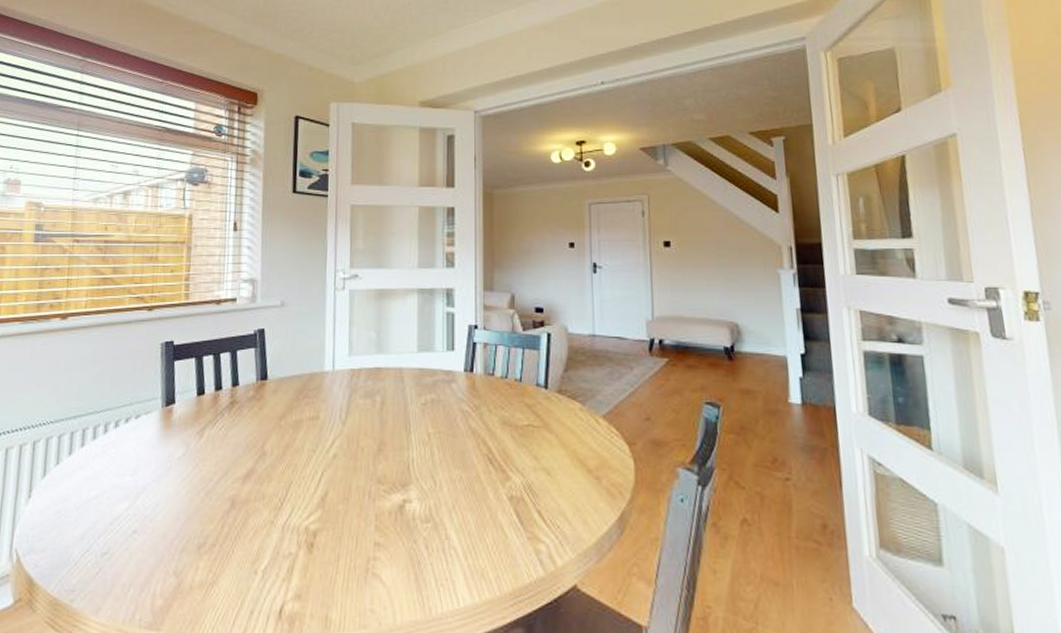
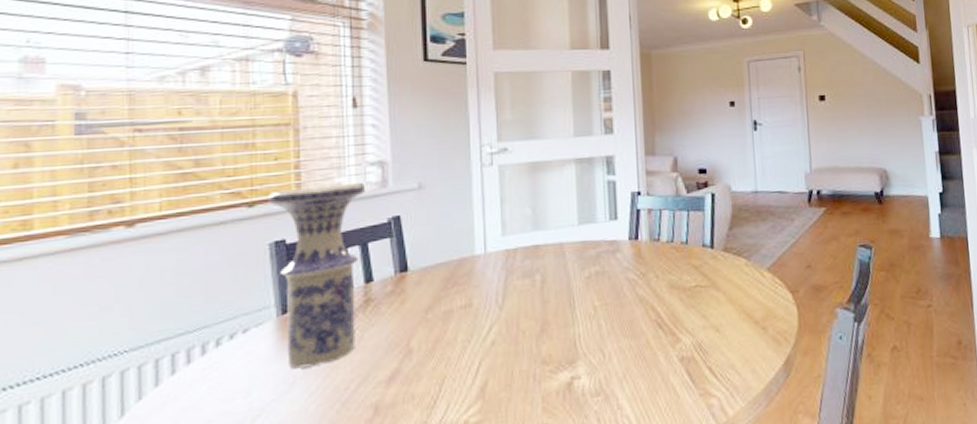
vase: none [163,297,239,456] -> present [268,183,366,369]

